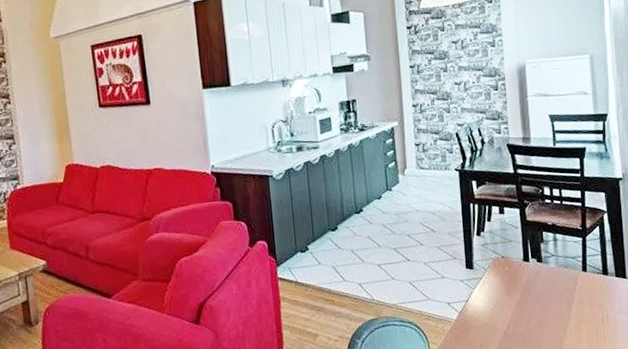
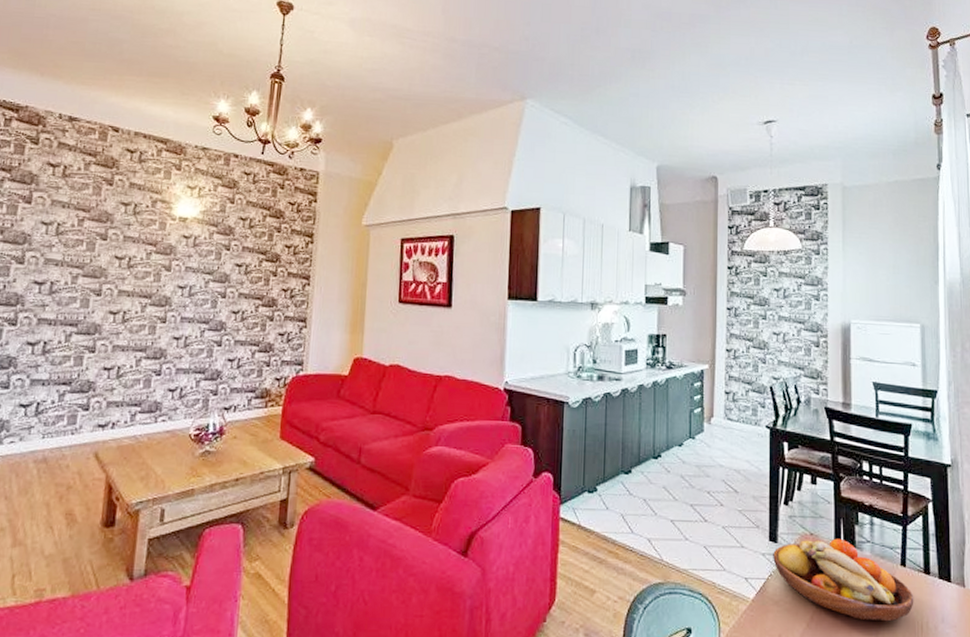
fruit bowl: none [470,256,596,322] -> present [773,538,914,622]

